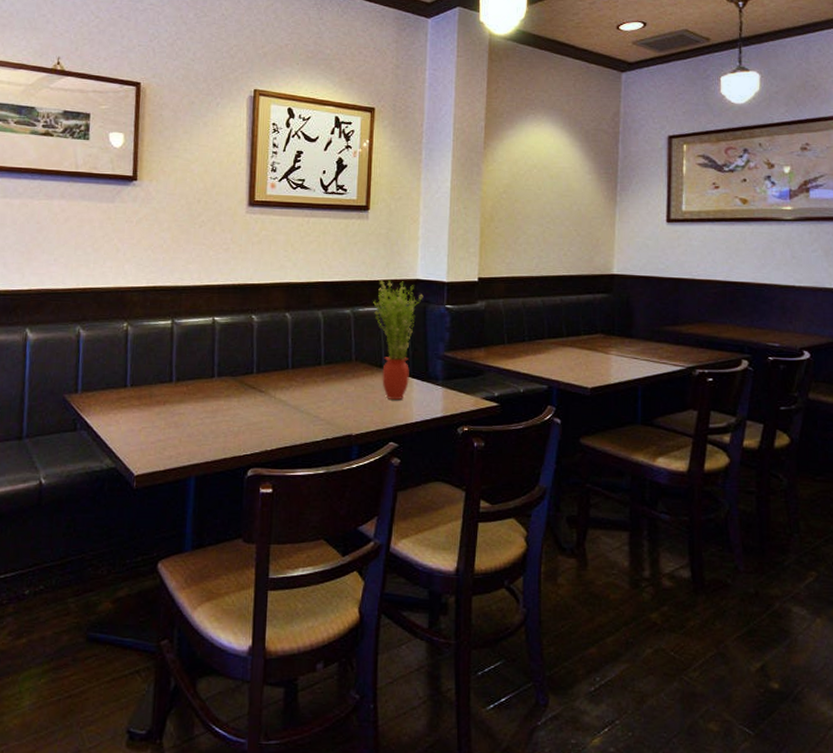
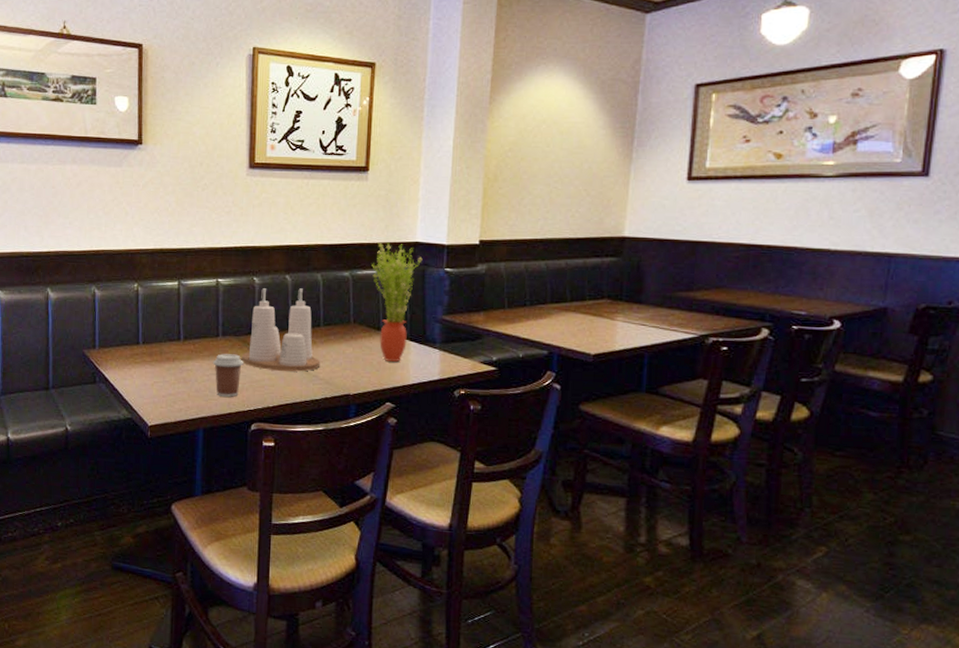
coffee cup: none [207,395,240,441] -> present [213,354,243,397]
condiment set: none [239,326,320,412] -> present [242,288,319,372]

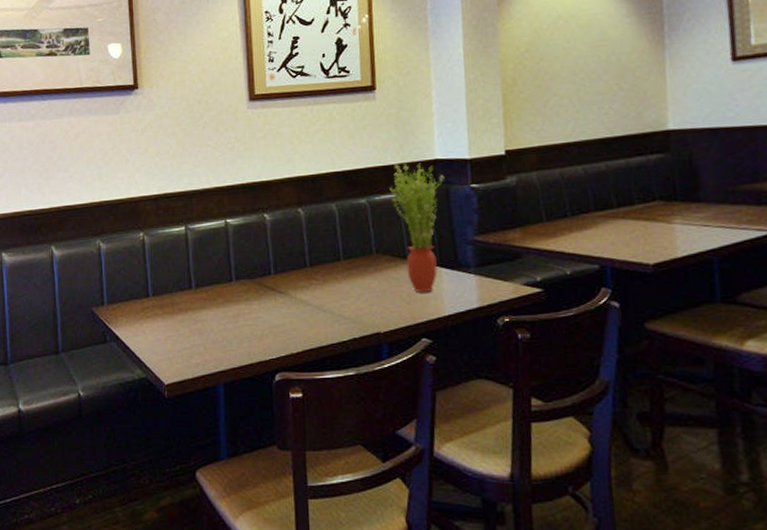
coffee cup: present [213,354,243,397] -> none [228,299,261,346]
condiment set: present [242,288,319,372] -> none [259,221,343,313]

